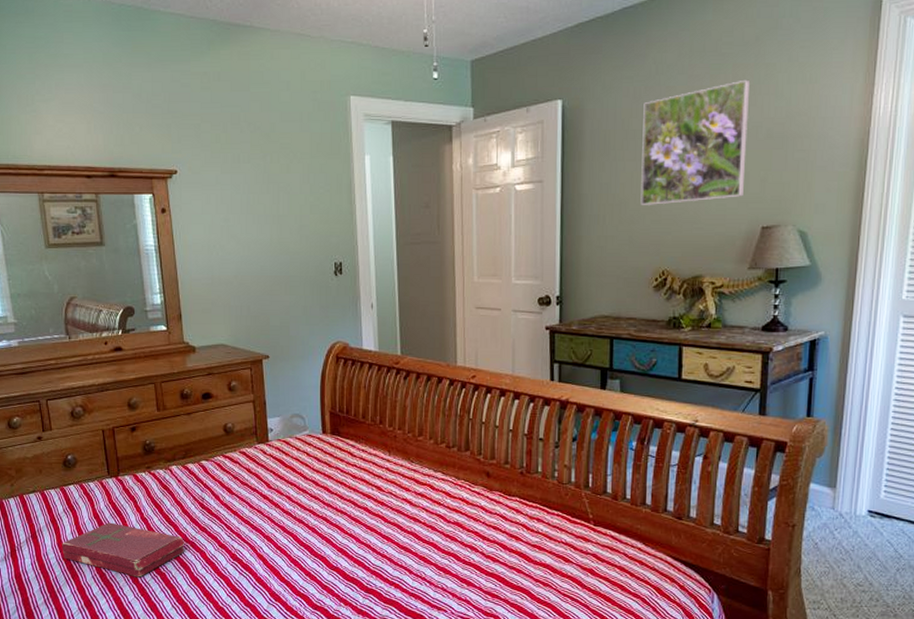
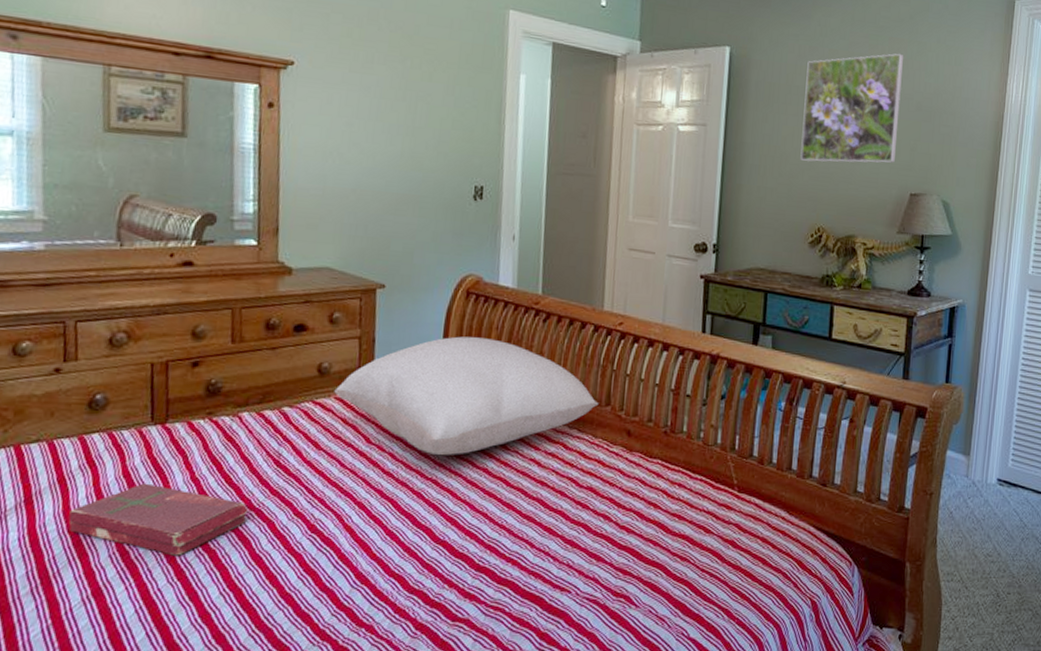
pillow: none [238,396,459,497] -> present [334,336,599,455]

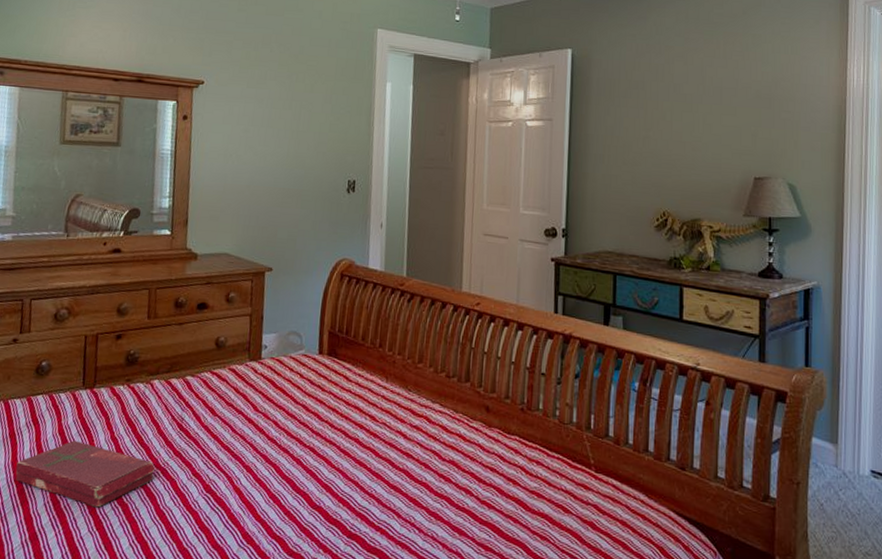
pillow: present [334,336,599,455] -> none [228,314,459,425]
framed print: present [800,53,903,163] -> none [642,46,739,150]

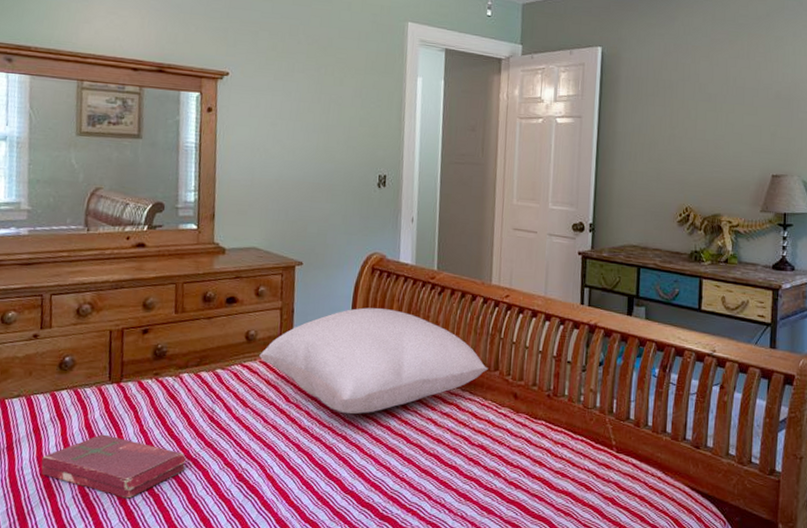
pillow: none [228,314,459,425] -> present [259,307,488,414]

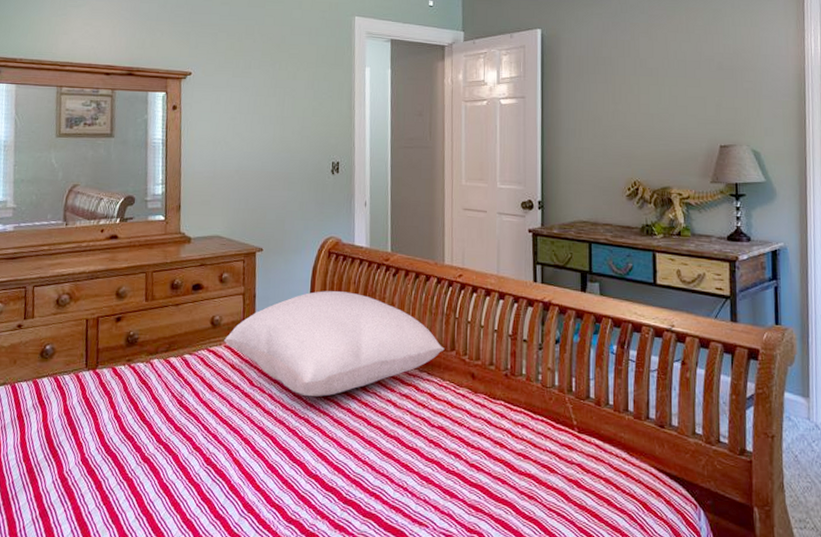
book: present [41,434,187,499] -> none [24,420,158,483]

